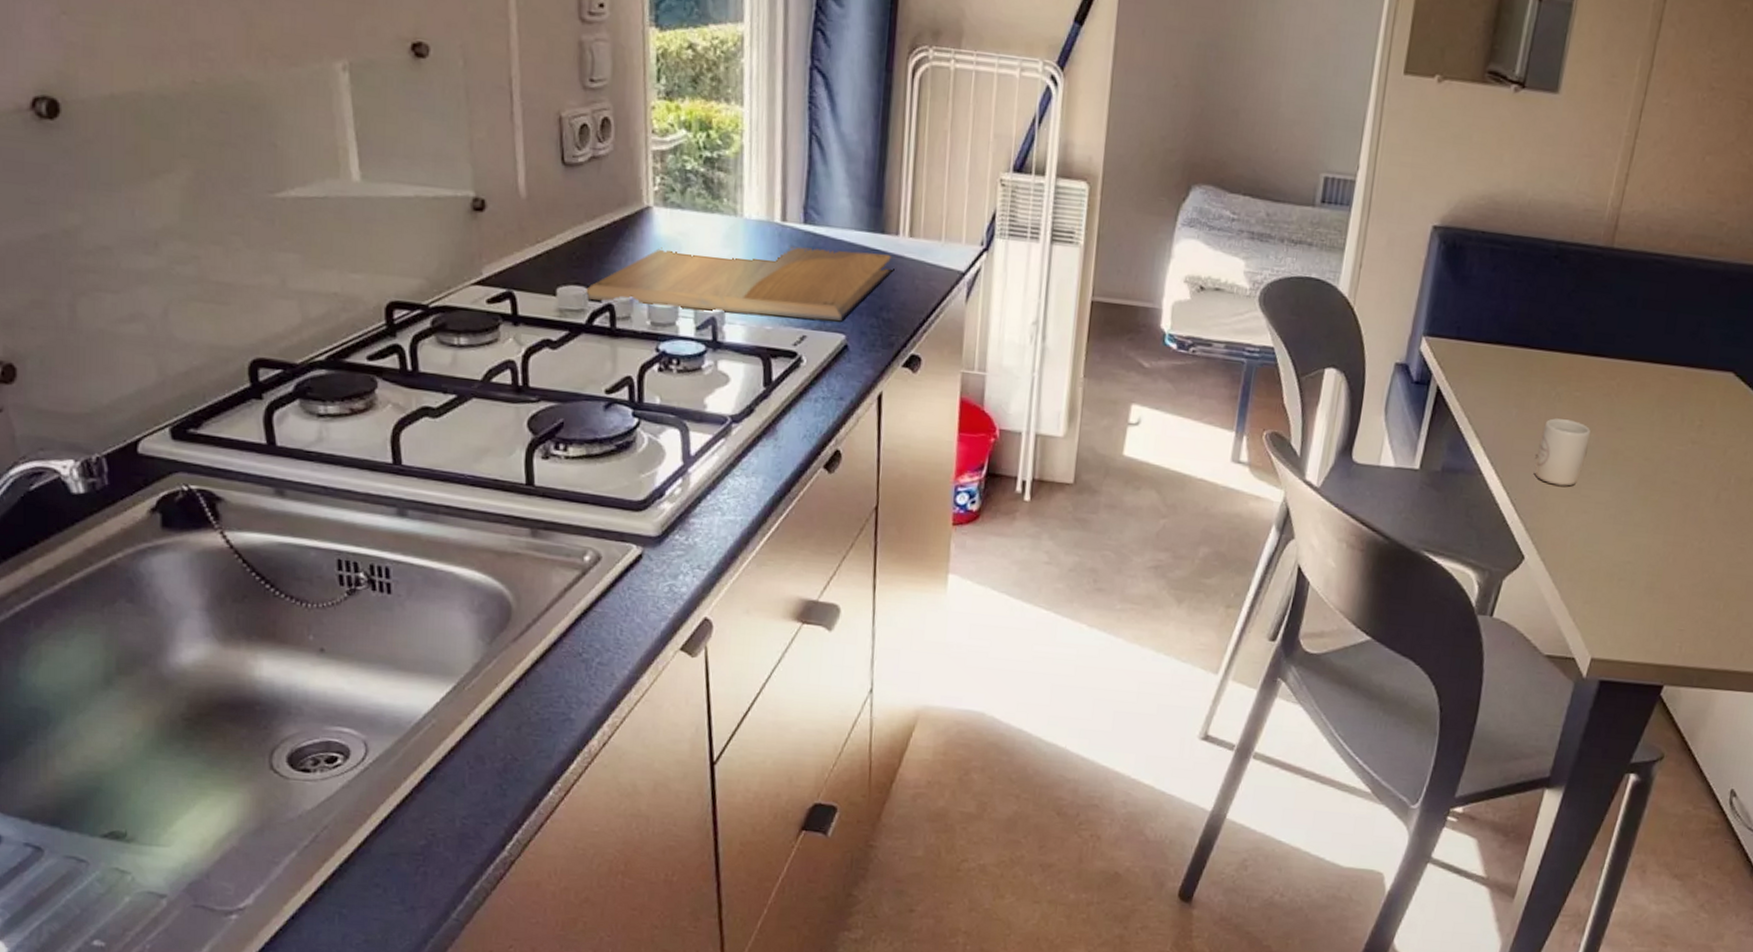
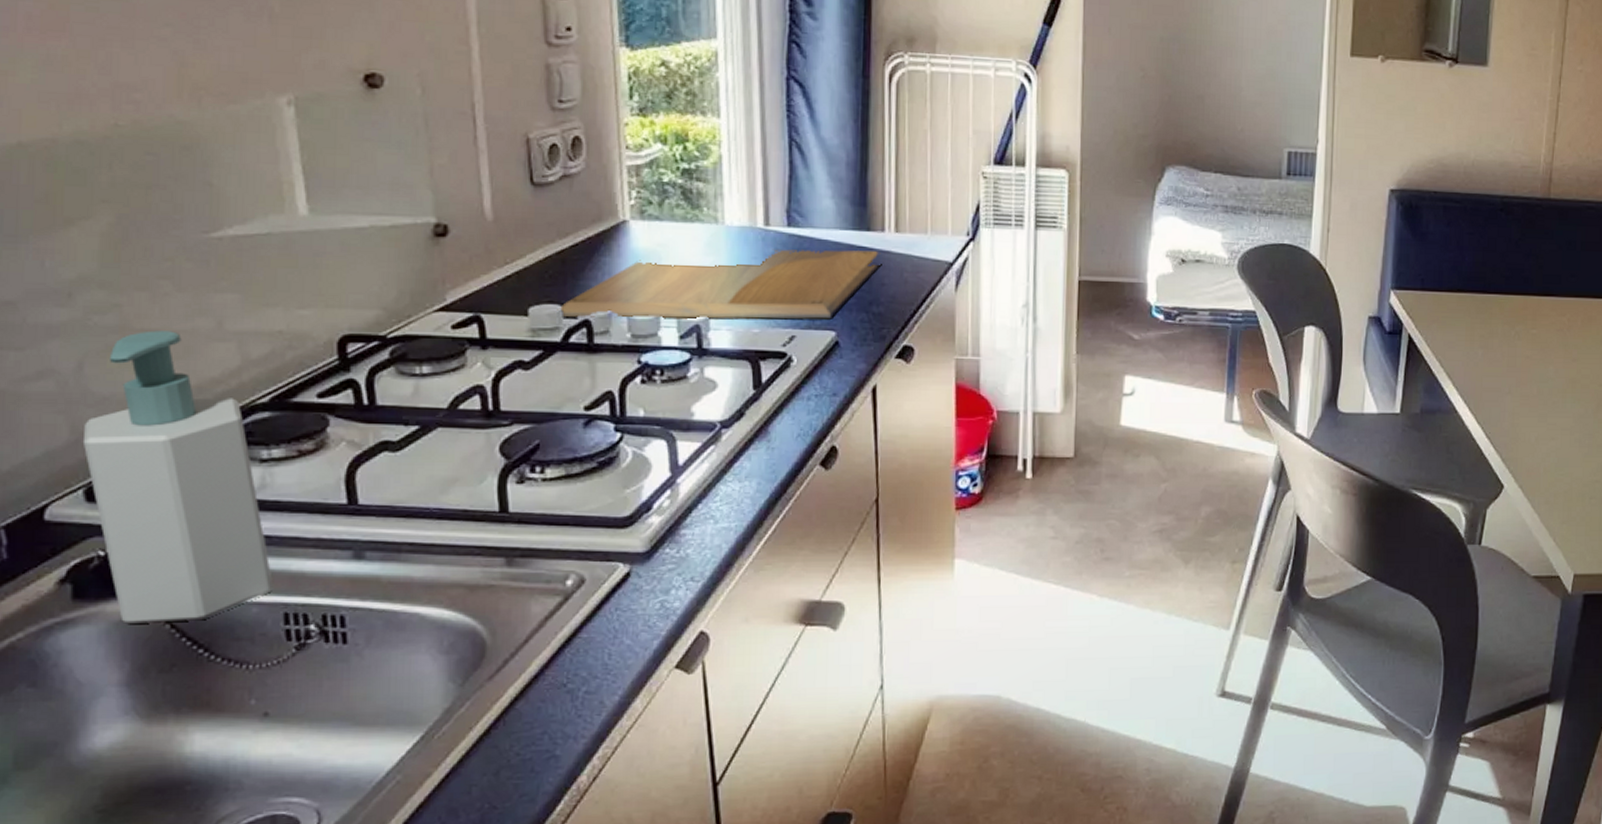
soap bottle: none [168,283,328,559] -> present [82,330,273,624]
mug: present [1535,418,1591,486] -> none [1504,355,1549,417]

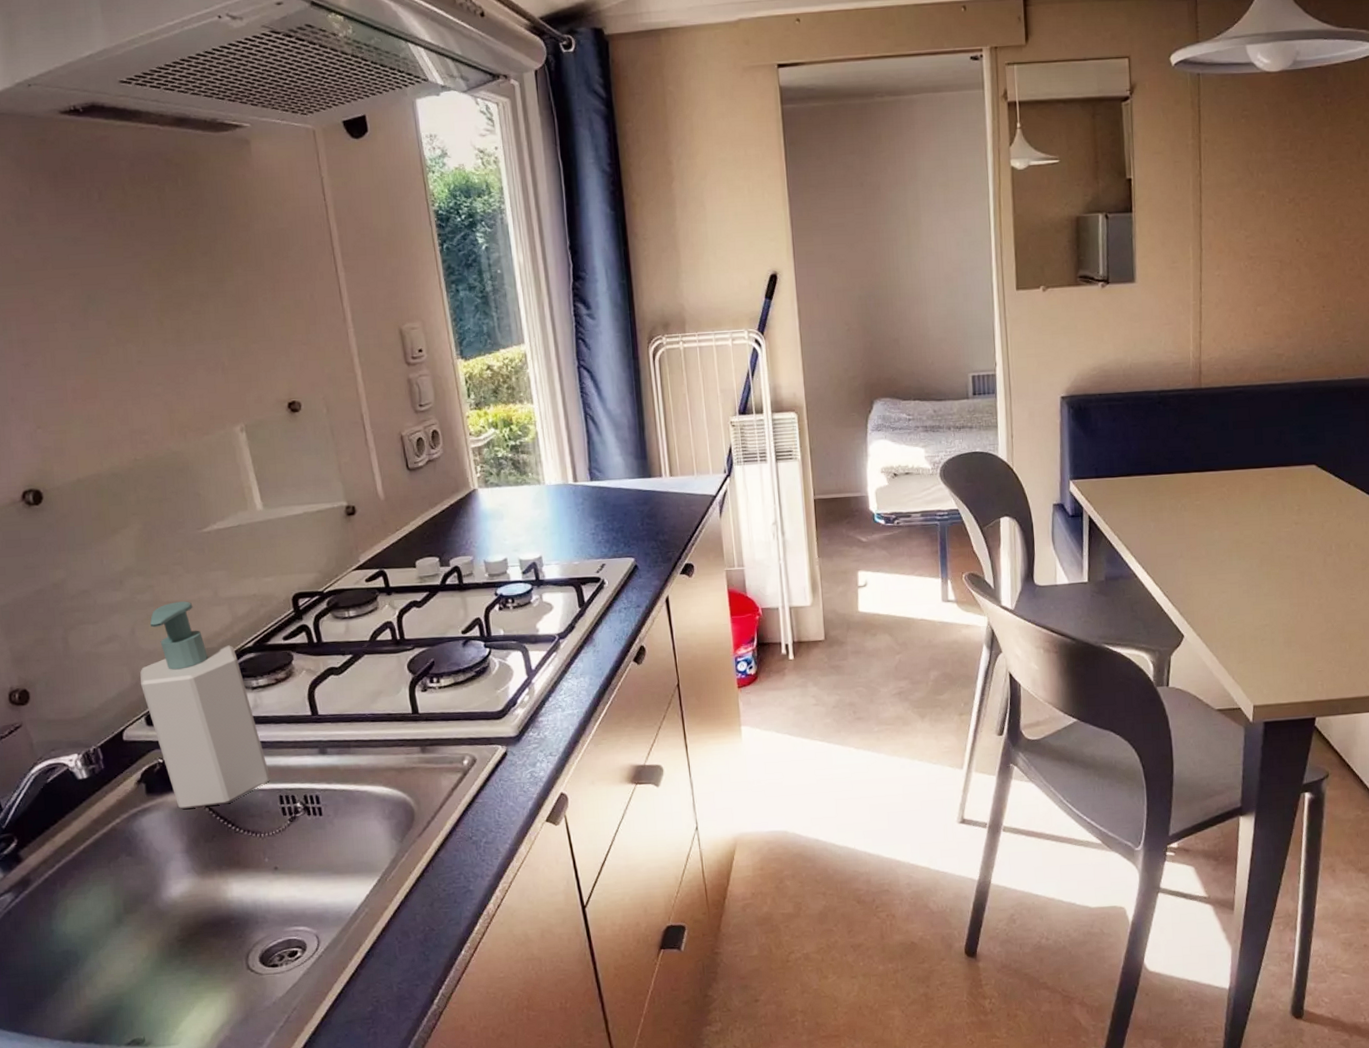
chopping board: present [557,249,881,319] -> none [435,493,662,566]

